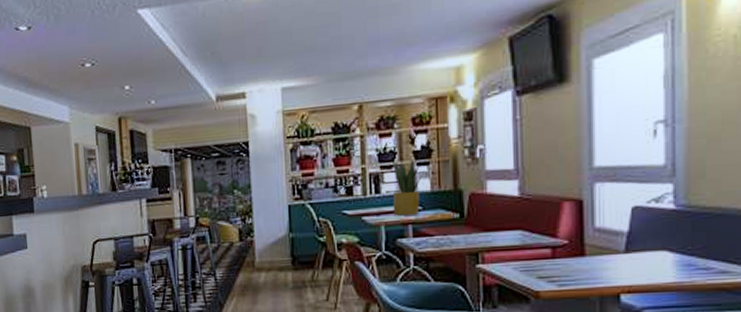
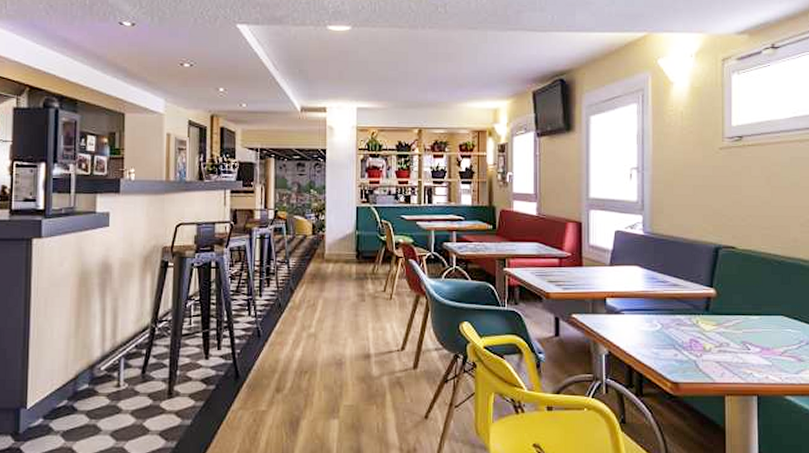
planter: present [392,159,424,216] -> none [441,177,466,224]

